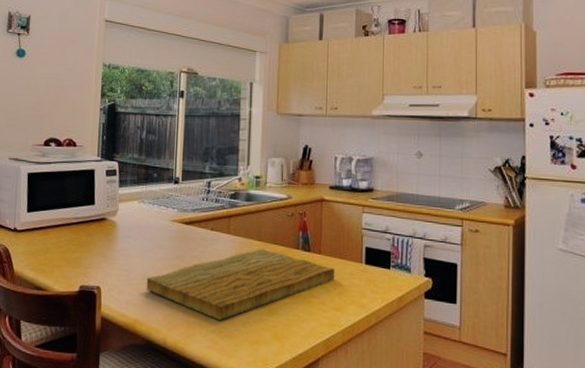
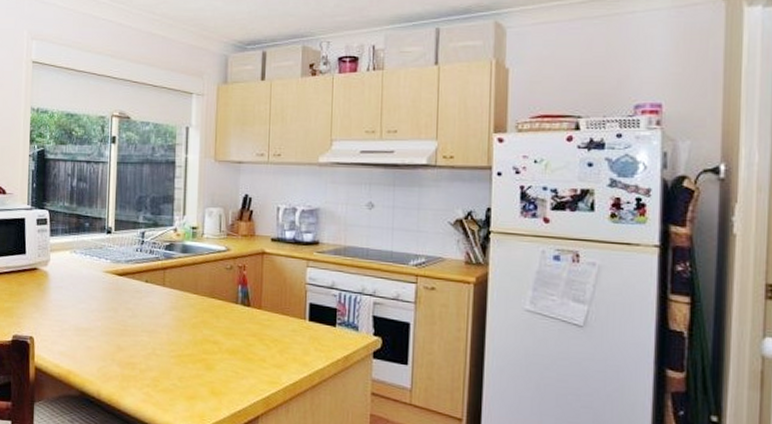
cutting board: present [146,249,335,321] -> none [79,302,277,375]

